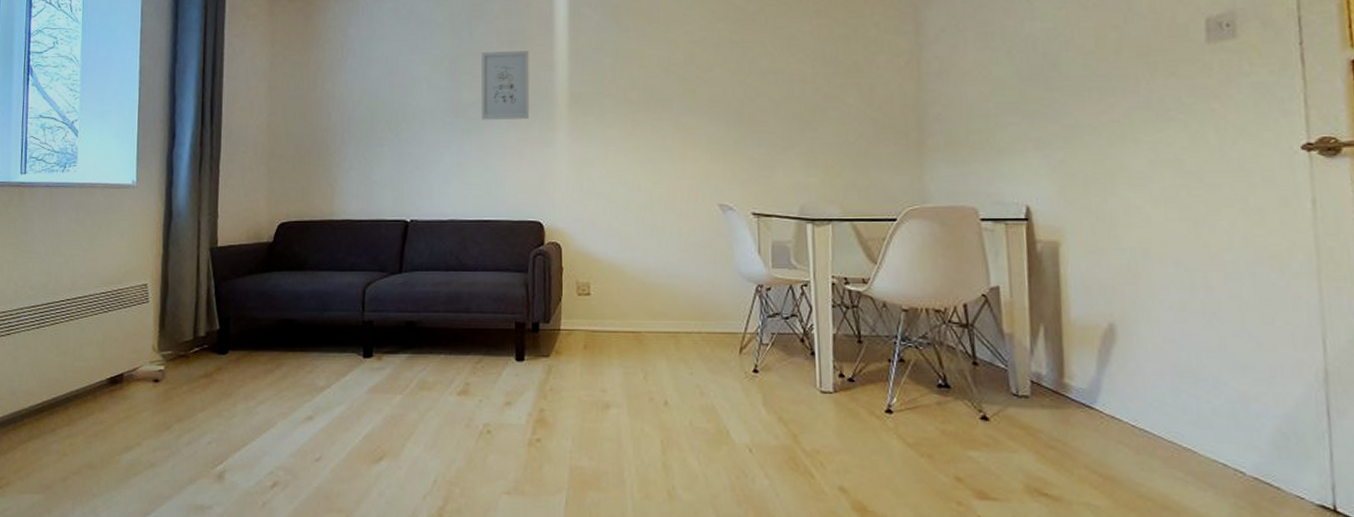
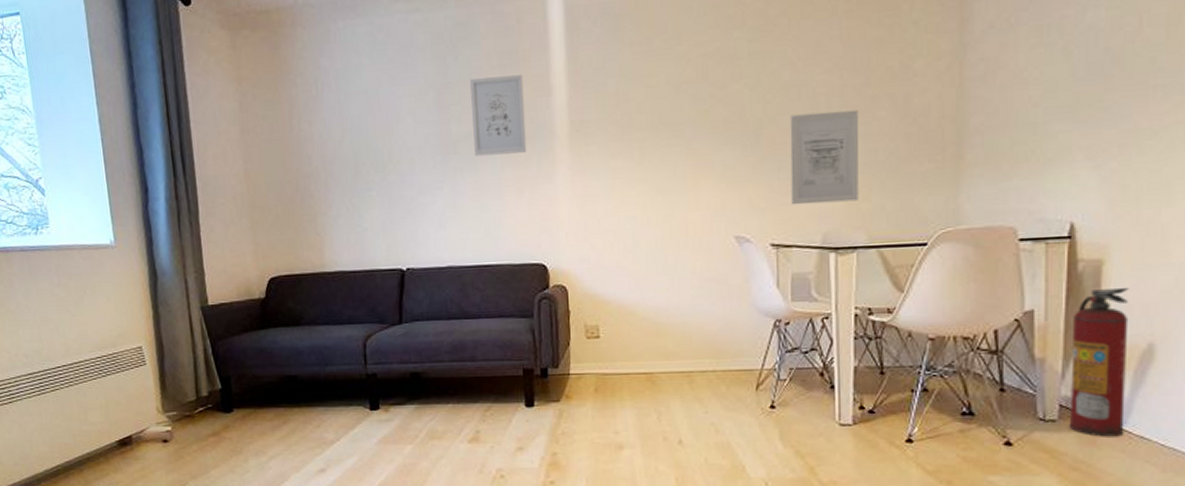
wall art: none [768,95,832,178] -> present [789,109,860,205]
fire extinguisher: none [1037,270,1096,416] -> present [1068,288,1129,437]

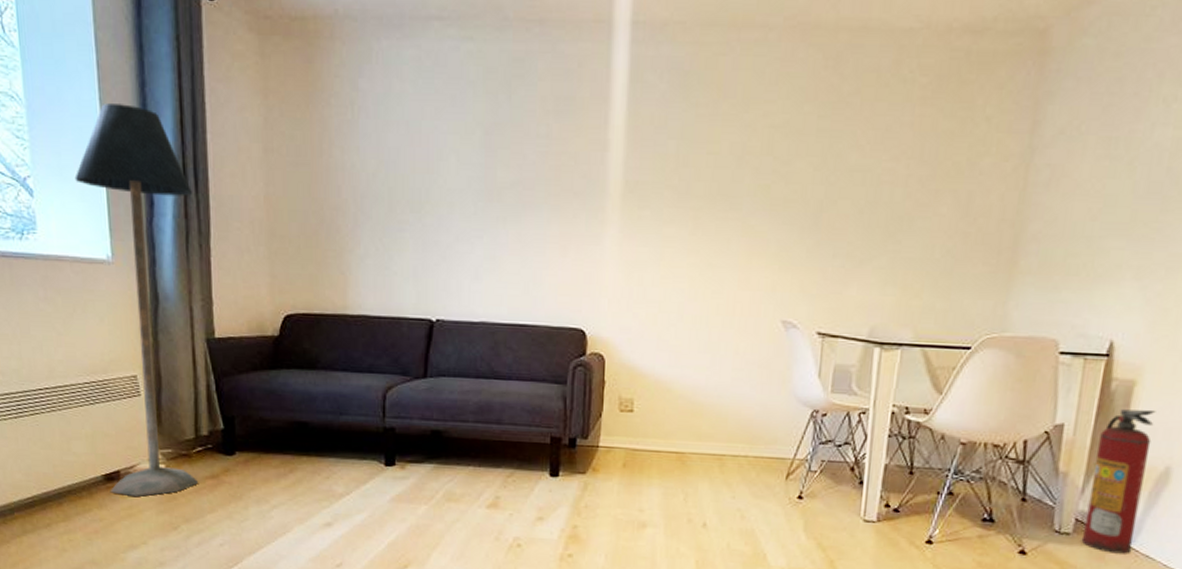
floor lamp: none [79,105,202,459] -> present [74,103,199,497]
wall art: present [470,75,527,156] -> none [520,123,579,209]
wall art: present [789,109,860,205] -> none [842,200,921,297]

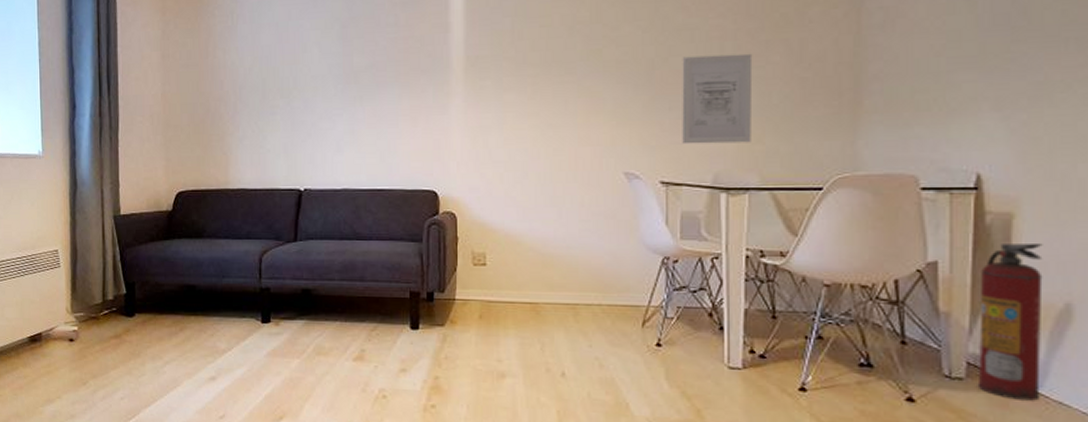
floor lamp: present [74,103,199,497] -> none [17,30,105,356]
wall art: none [842,200,921,297] -> present [682,53,753,145]

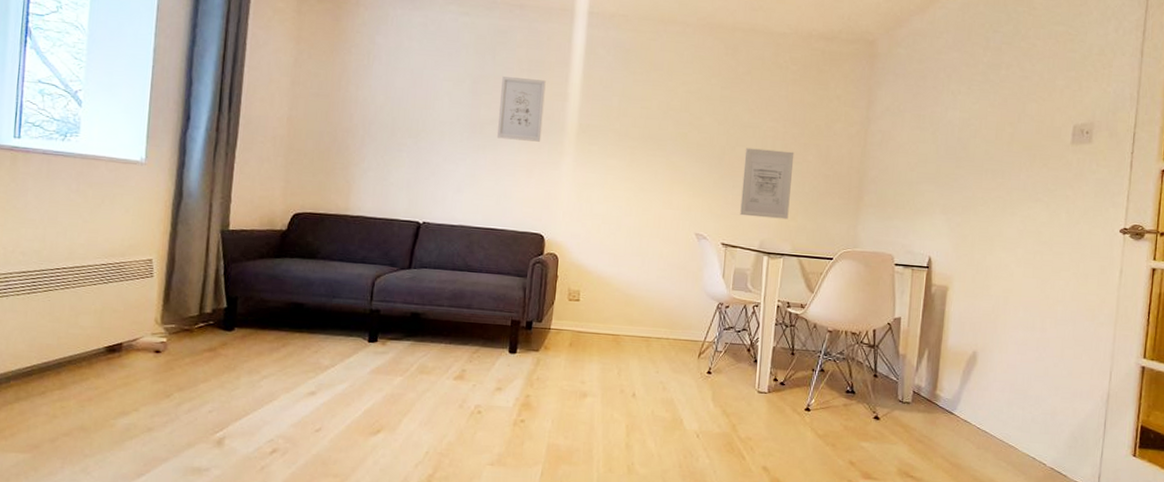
wall art: none [373,12,424,86] -> present [497,77,546,142]
fire extinguisher: present [977,244,1043,401] -> none [918,308,964,419]

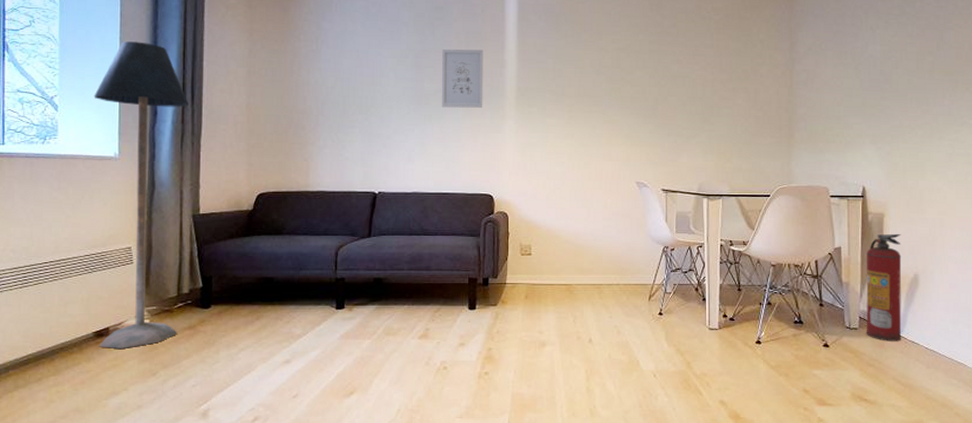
floor lamp: none [109,38,225,368] -> present [94,42,189,350]
wall art: present [740,147,795,220] -> none [677,97,724,162]
fire extinguisher: none [918,308,964,419] -> present [866,234,902,342]

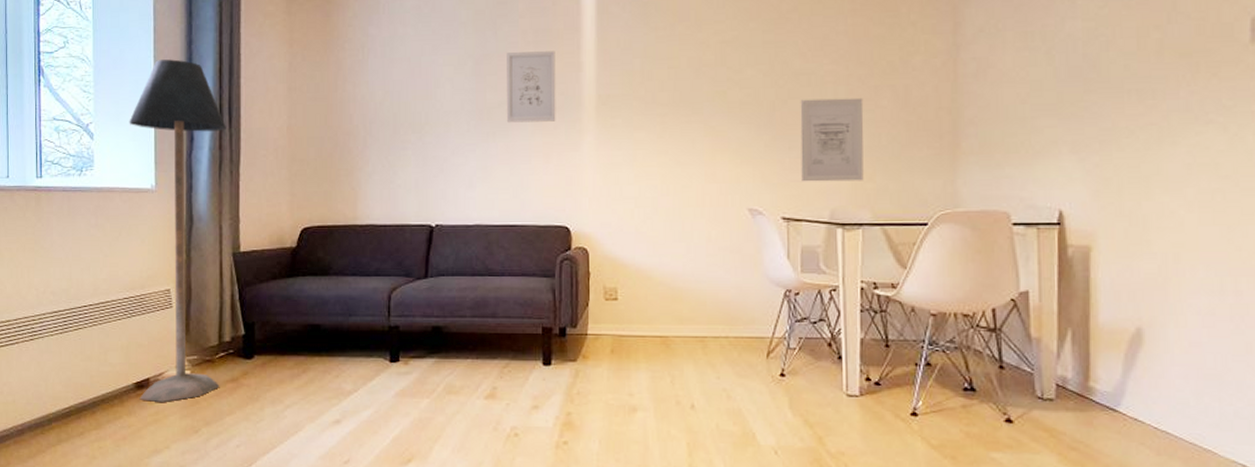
wall art: none [677,97,724,162] -> present [800,97,864,182]
fire extinguisher: present [866,234,902,342] -> none [1065,274,1119,418]

